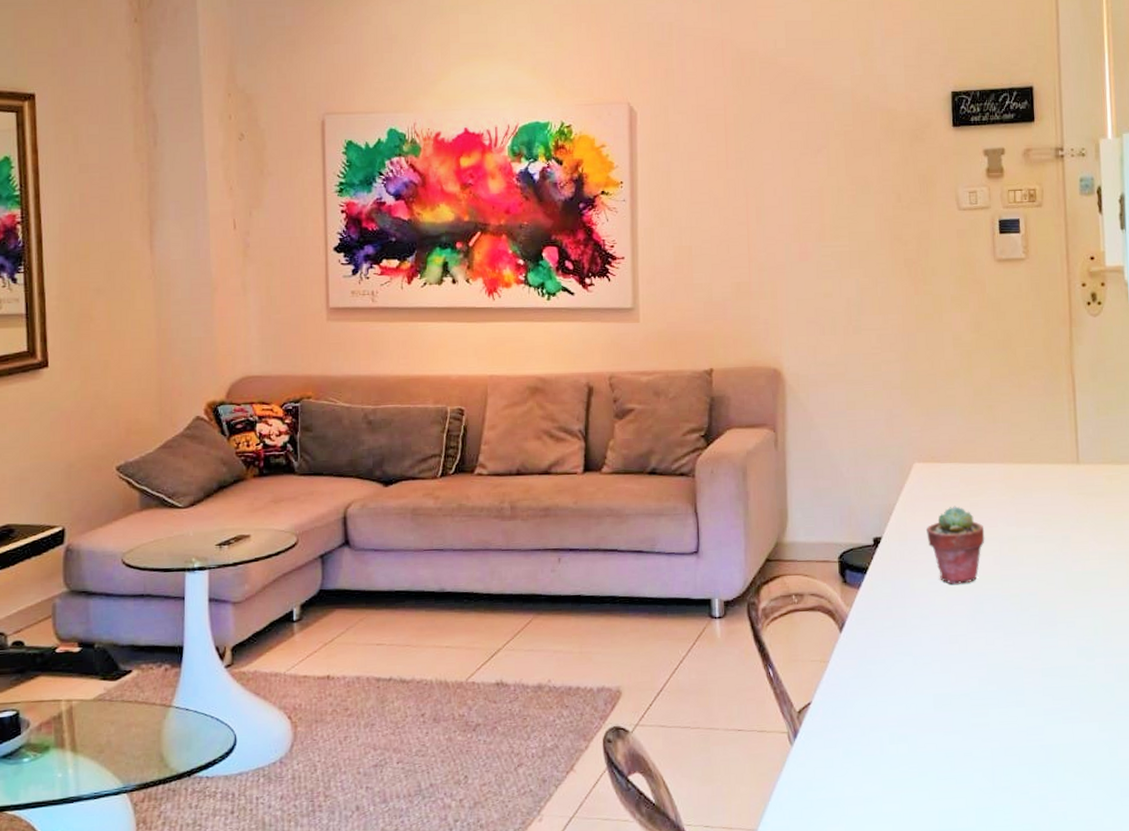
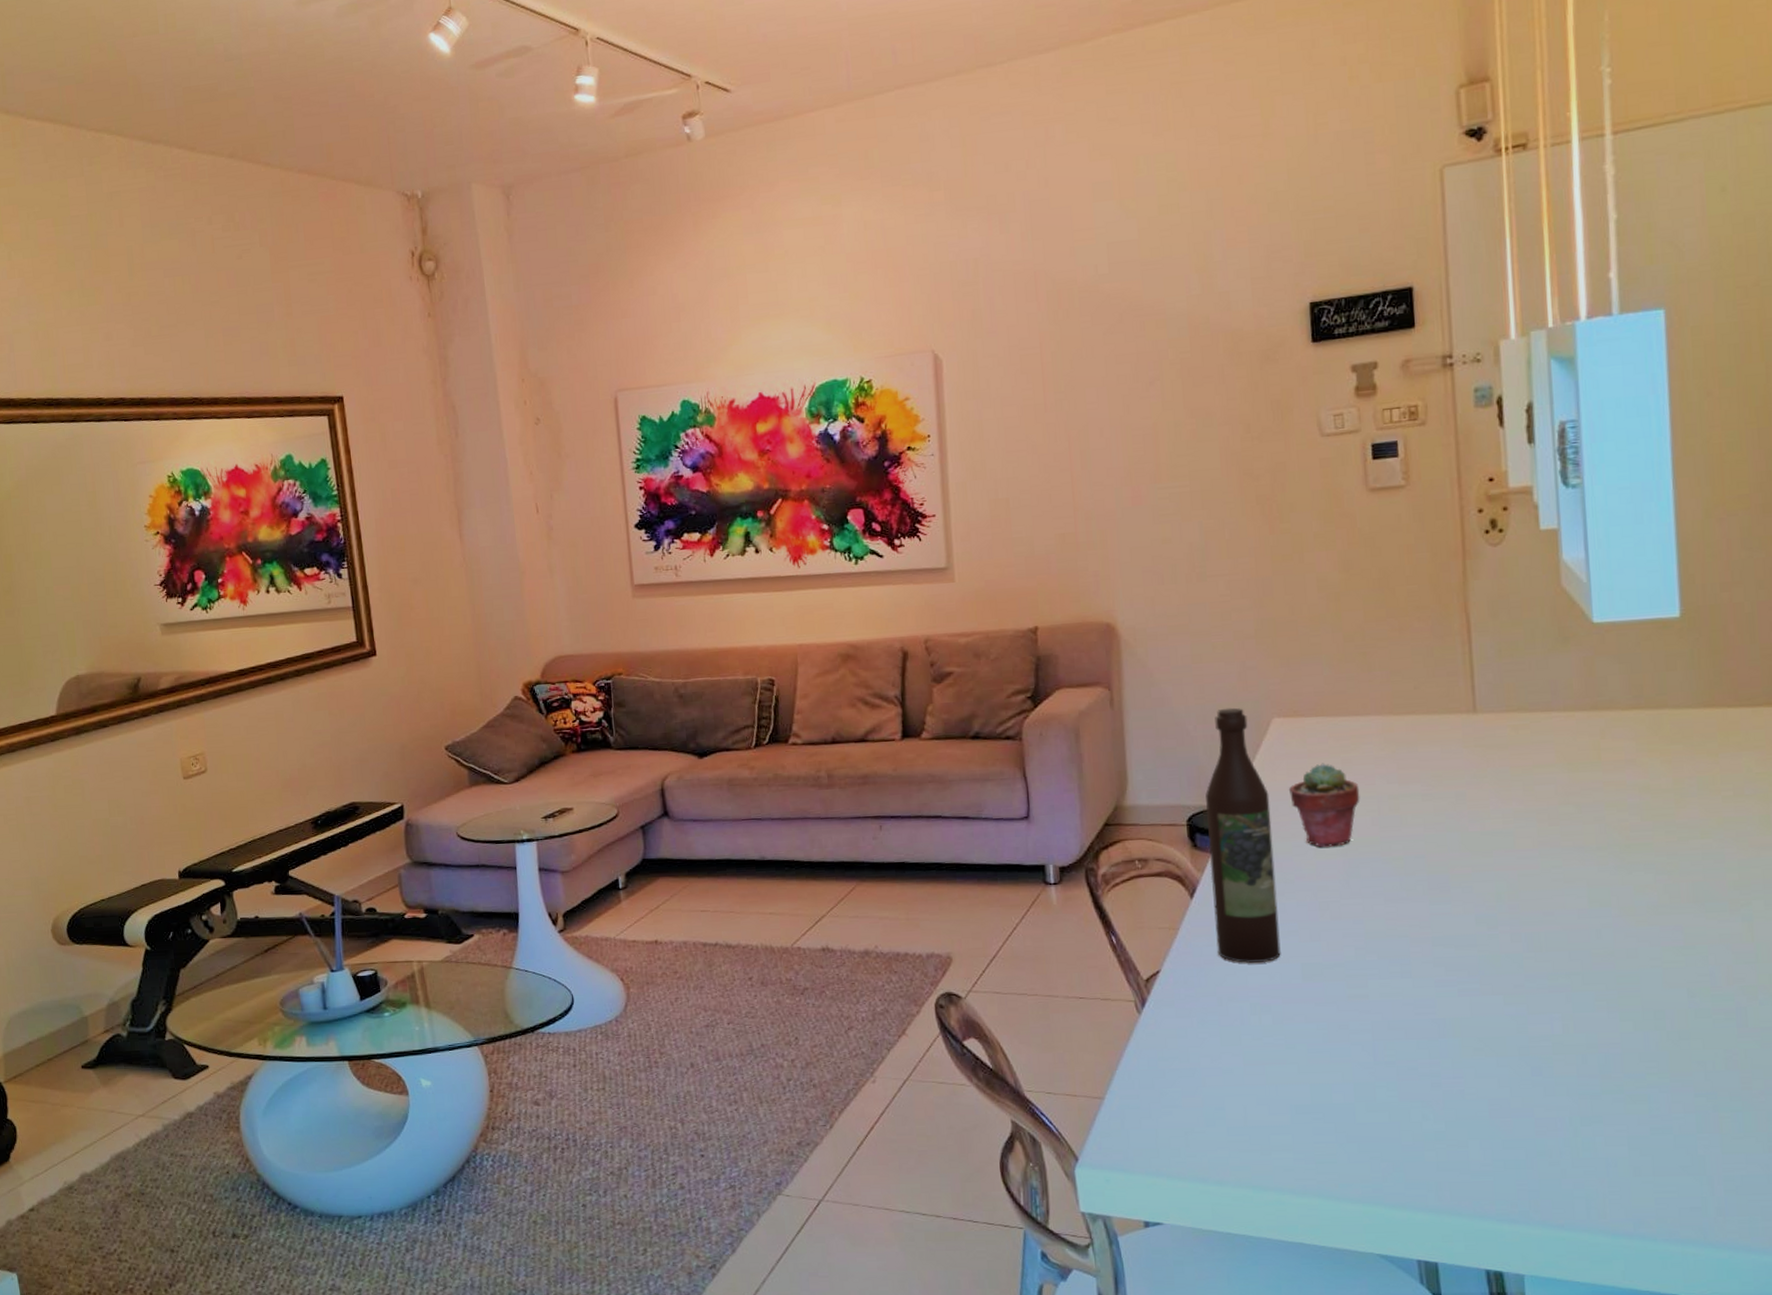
wine bottle: none [855,452,916,694] -> present [1205,707,1281,963]

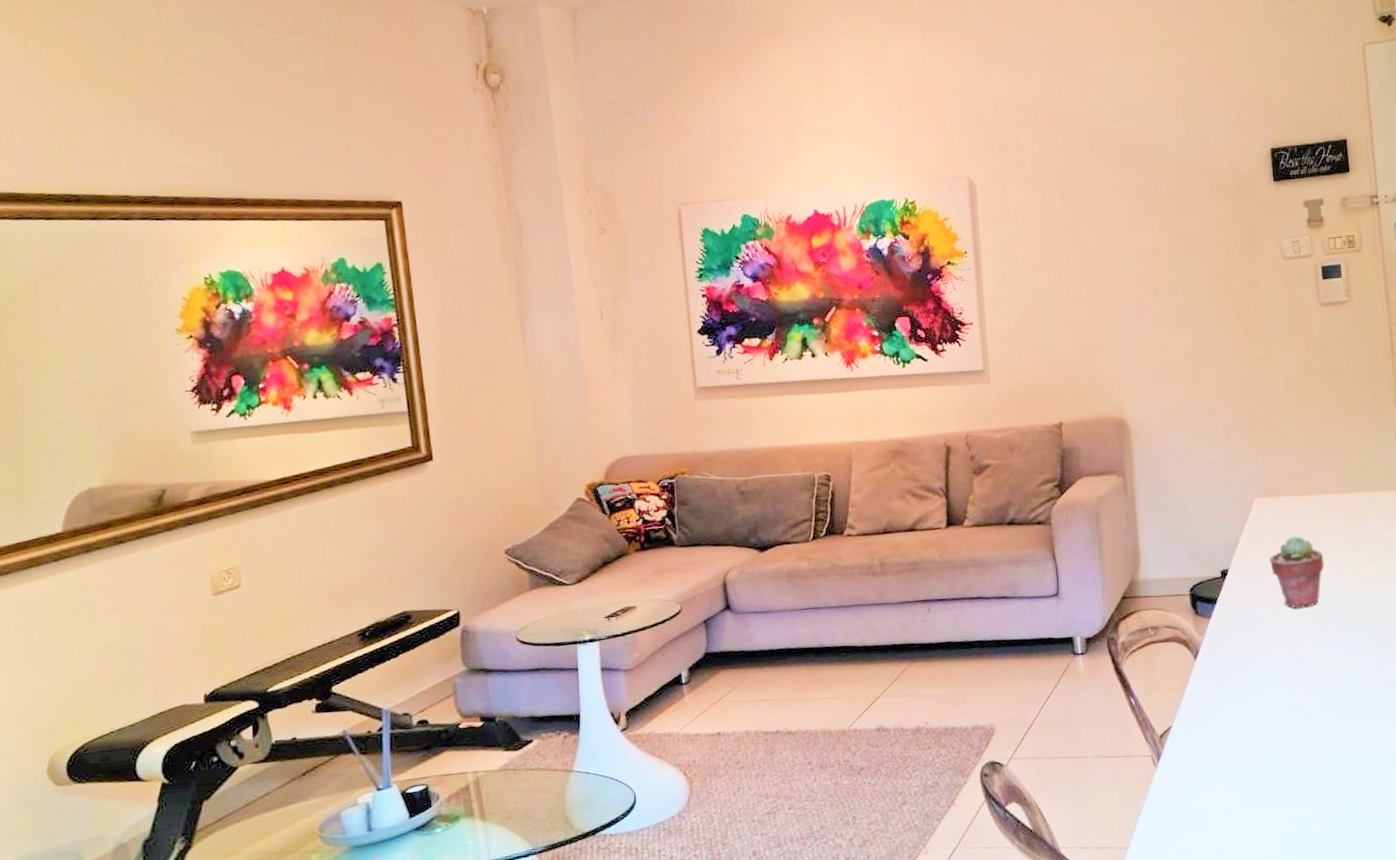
wine bottle: present [1205,707,1281,963] -> none [1204,490,1268,714]

